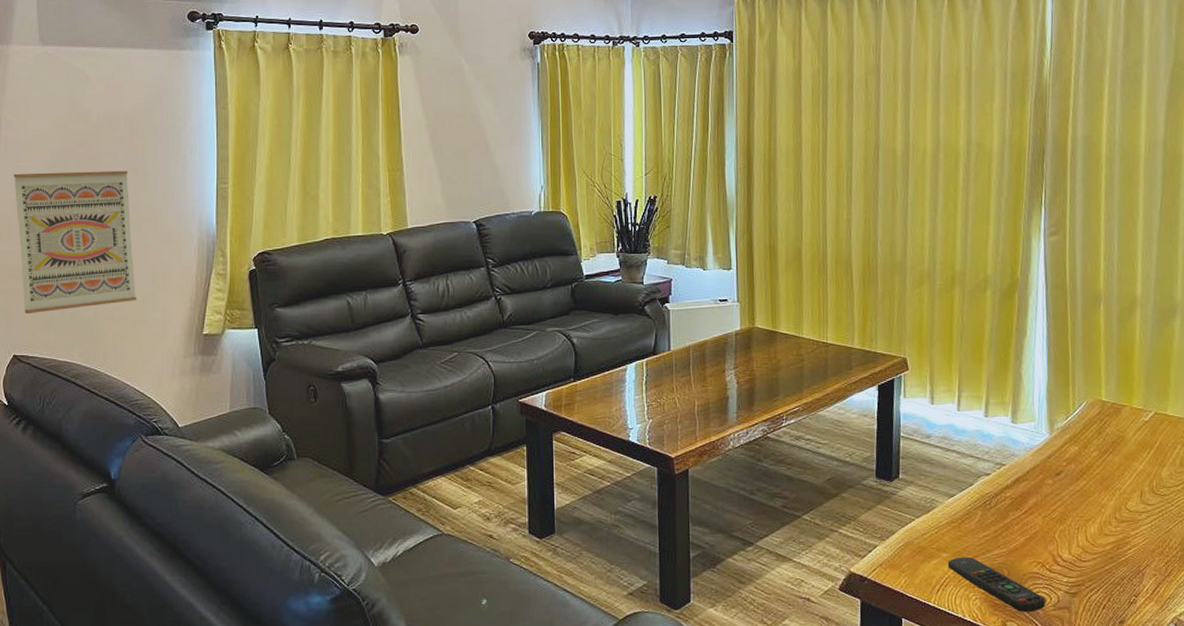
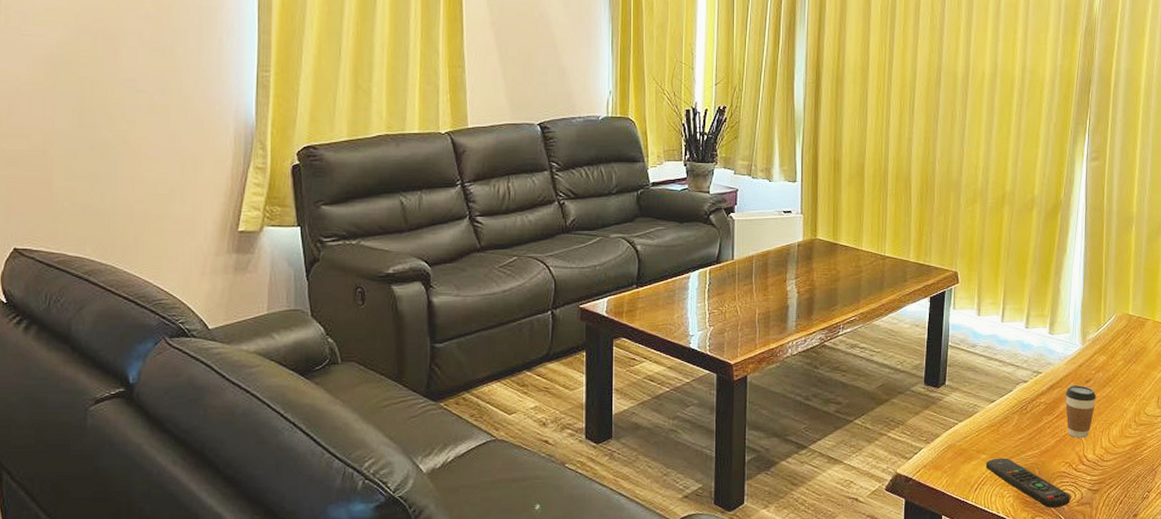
wall art: present [13,170,137,313] -> none [15,48,163,203]
coffee cup: none [1033,478,1069,537] -> present [1065,385,1096,439]

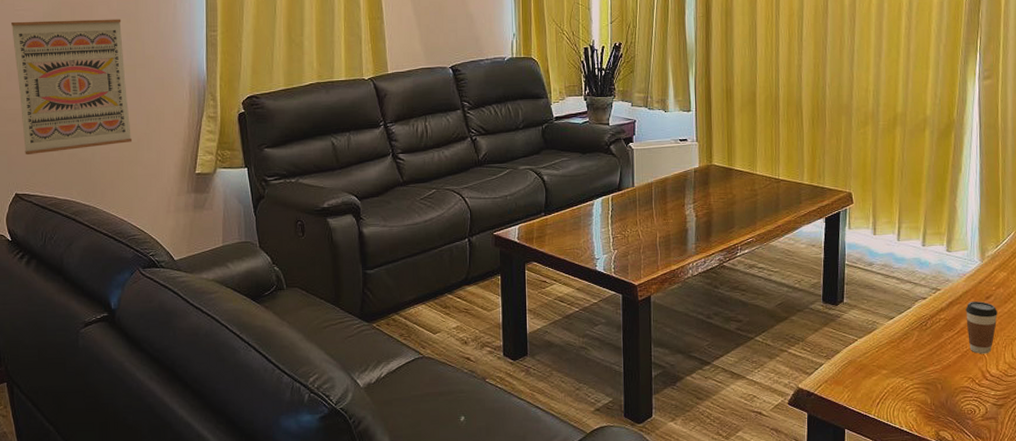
wall art: none [15,48,163,203] -> present [10,19,133,154]
remote control: present [985,458,1070,508] -> none [887,373,974,422]

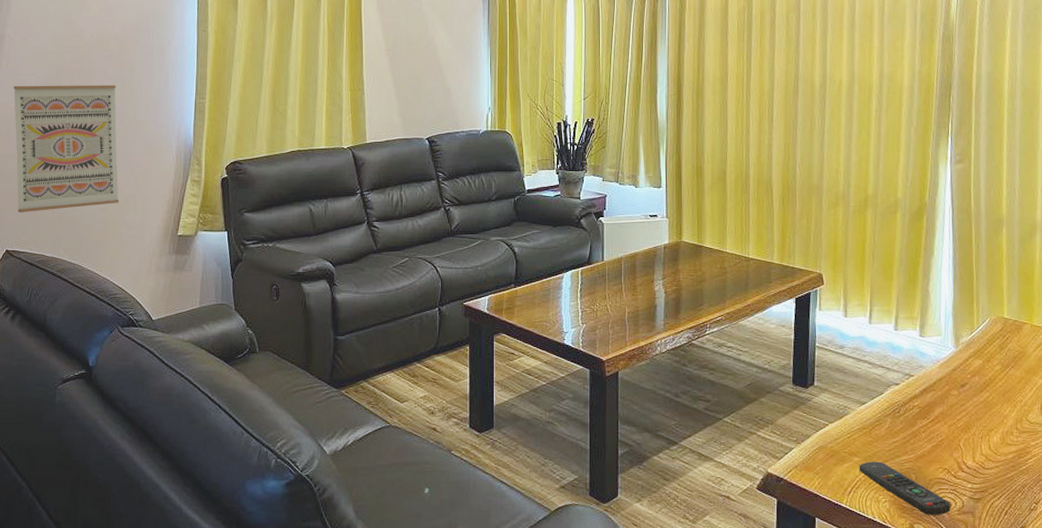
remote control: none [887,373,974,422] -> present [858,461,950,515]
coffee cup: present [966,301,998,354] -> none [940,390,973,445]

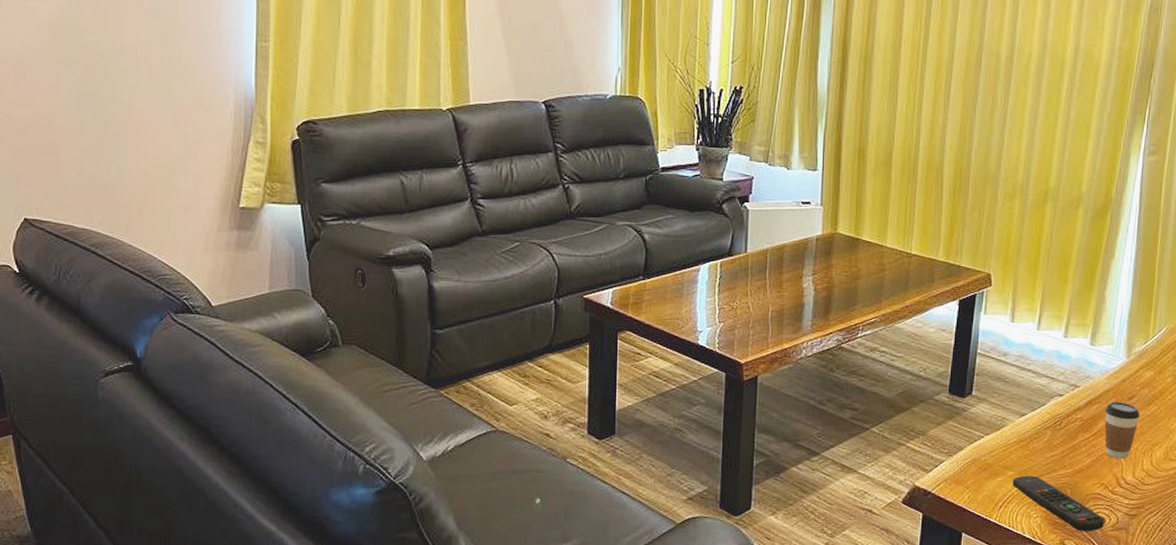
wall art: present [13,85,120,212] -> none [20,14,165,174]
coffee cup: none [940,390,973,445] -> present [1104,402,1140,460]

